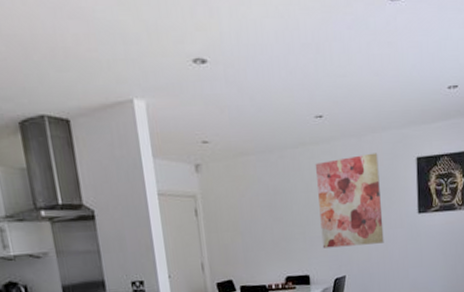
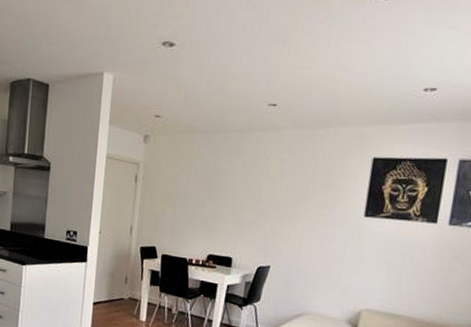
wall art: present [315,153,384,249] -> none [251,147,329,241]

